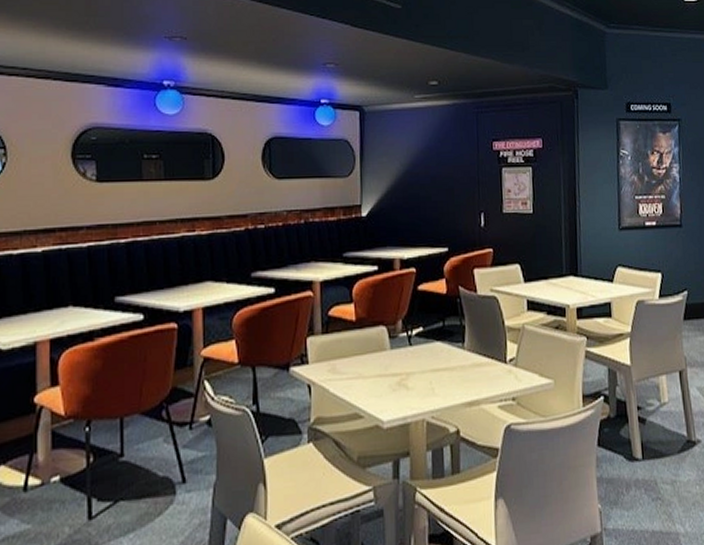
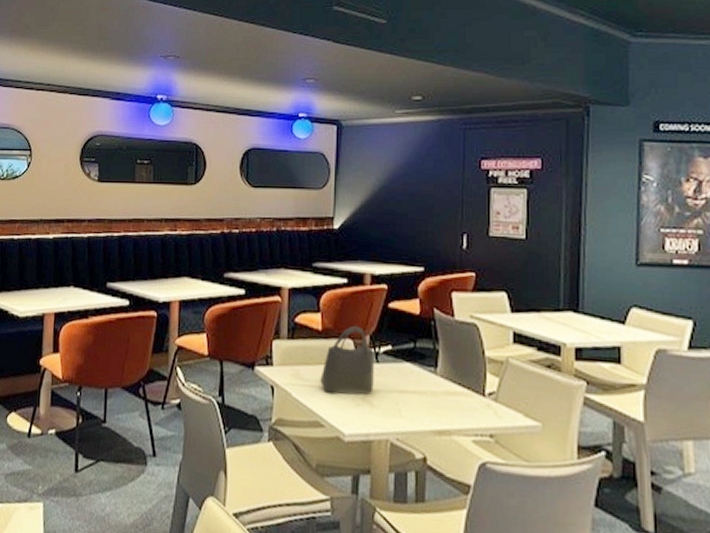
handbag: none [357,311,408,384] -> present [320,325,374,394]

